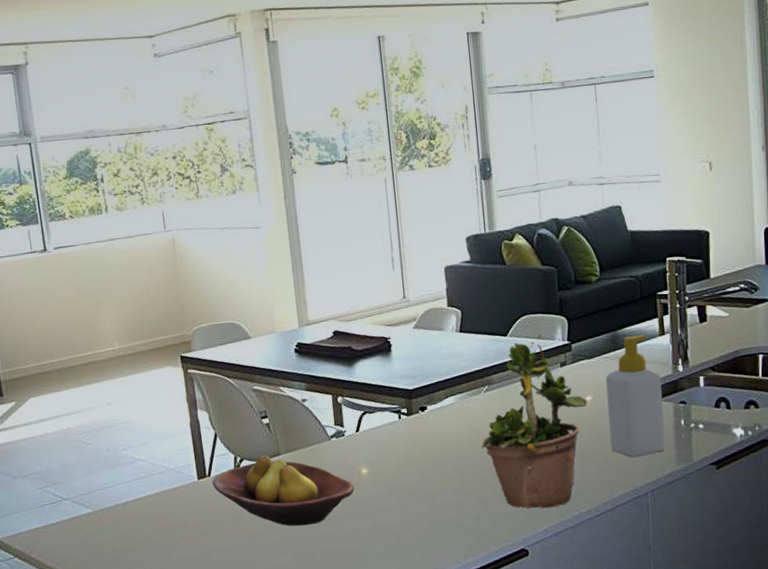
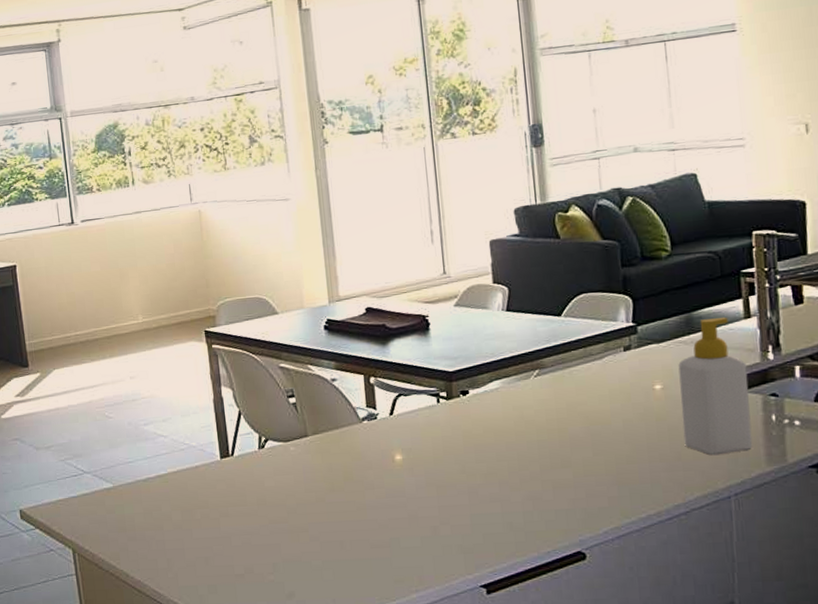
fruit bowl: present [212,455,355,526] -> none [235,436,388,513]
potted plant: present [481,329,588,509] -> none [531,308,657,508]

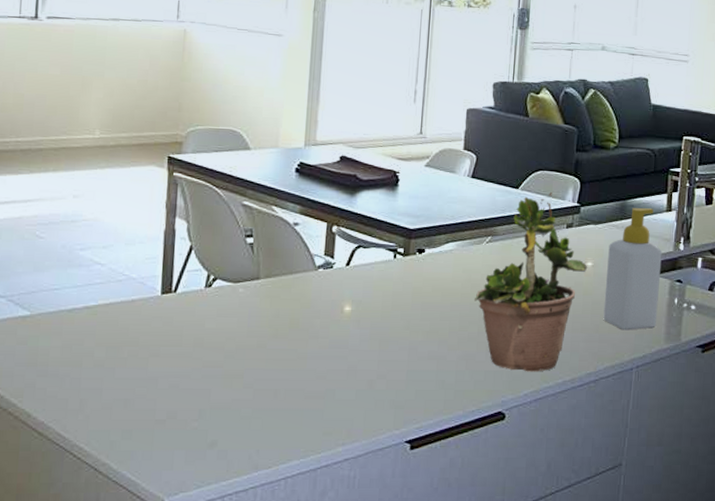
potted plant: none [531,308,657,508] -> present [475,182,588,372]

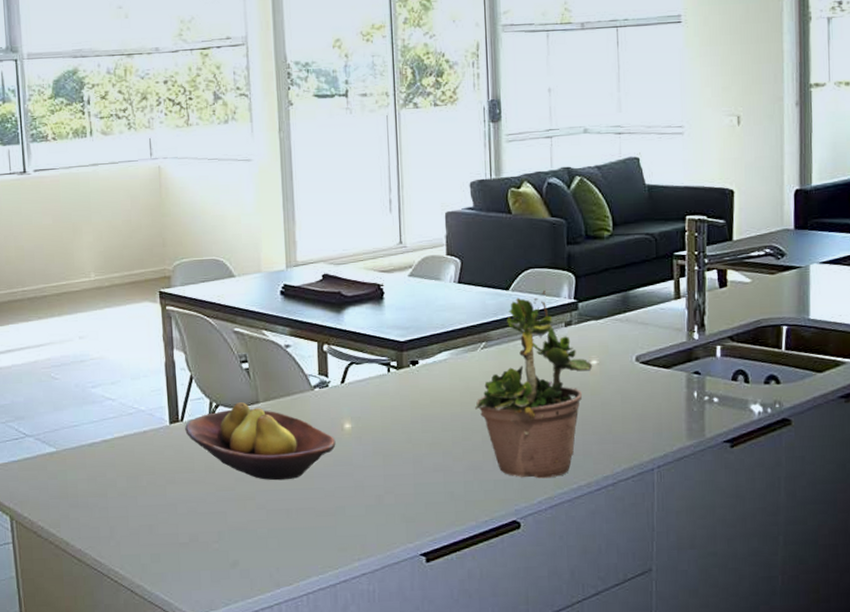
fruit bowl: none [177,277,334,360] -> present [185,402,336,481]
soap bottle: present [603,208,662,331] -> none [613,297,676,430]

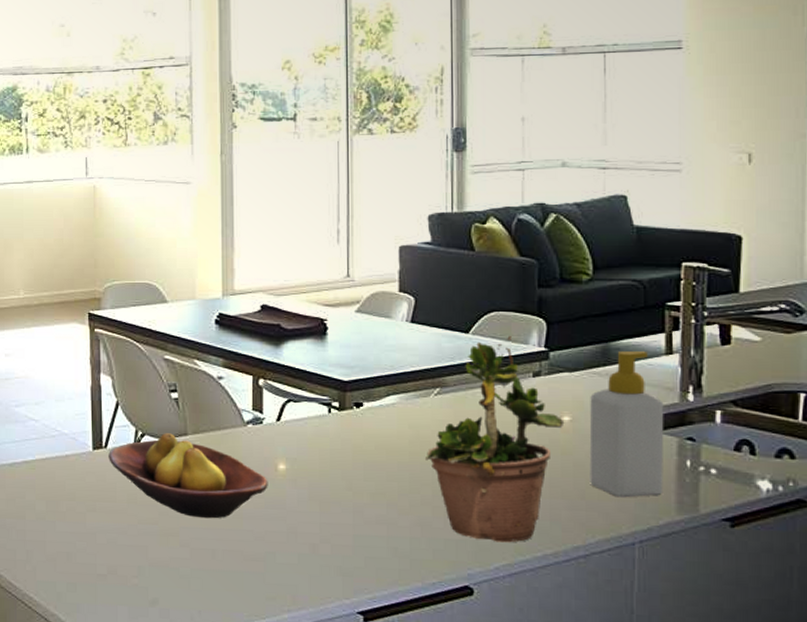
soap bottle: none [613,297,676,430] -> present [589,351,664,498]

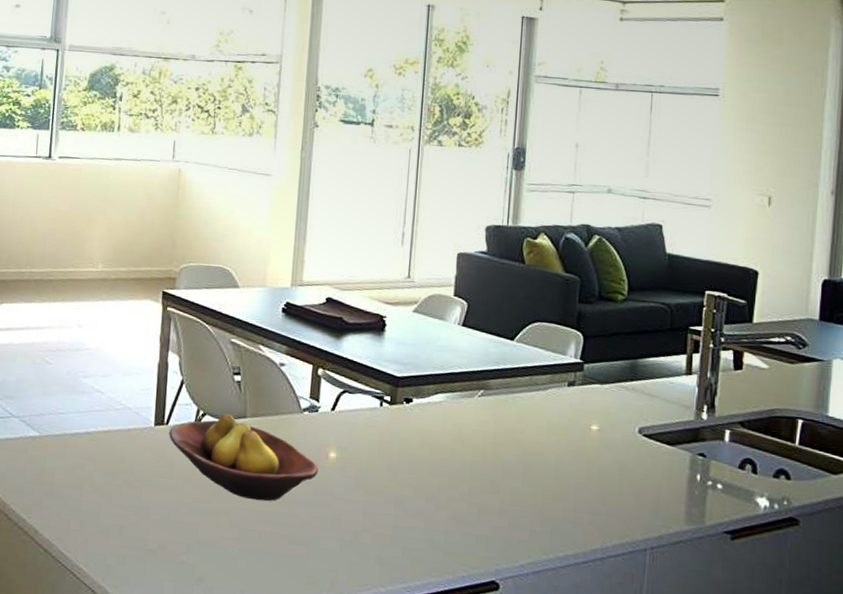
potted plant: present [426,325,565,543] -> none [465,333,593,542]
soap bottle: present [589,351,664,498] -> none [611,368,681,506]

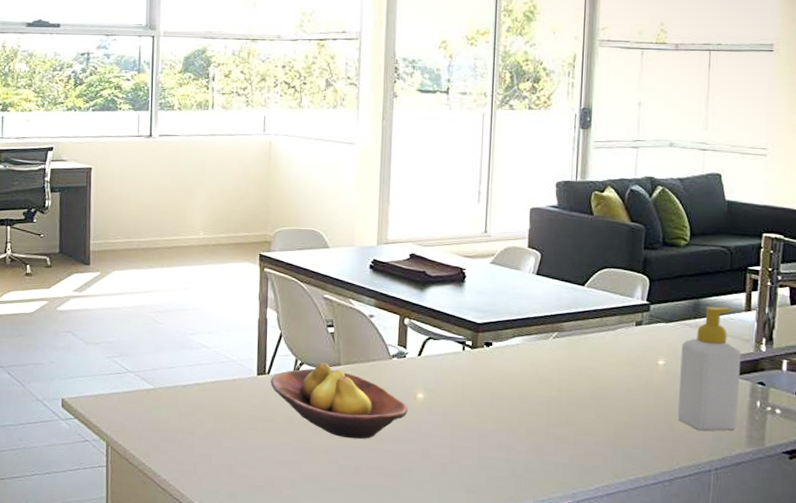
soap bottle: none [611,368,681,506] -> present [677,307,741,432]

